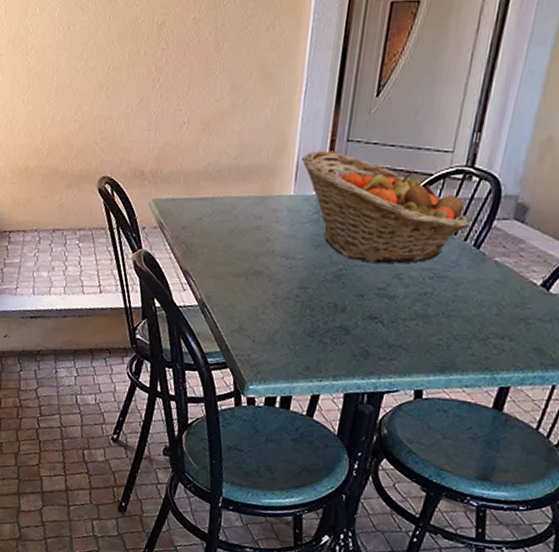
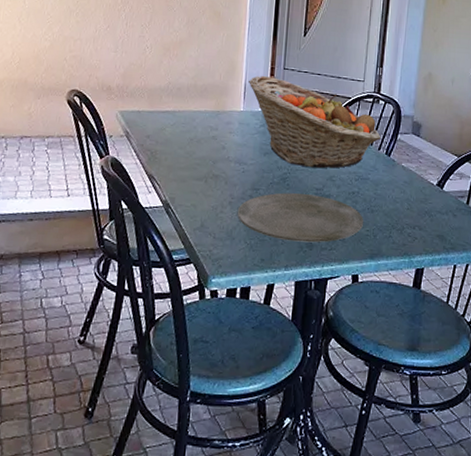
plate: none [280,292,437,351] -> present [237,192,364,243]

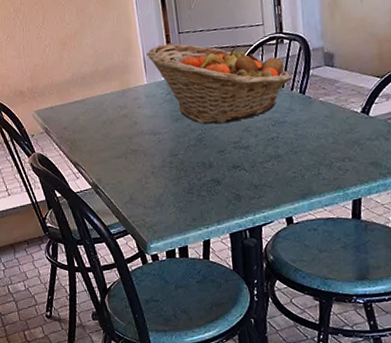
plate: present [237,192,364,243] -> none [161,148,289,198]

